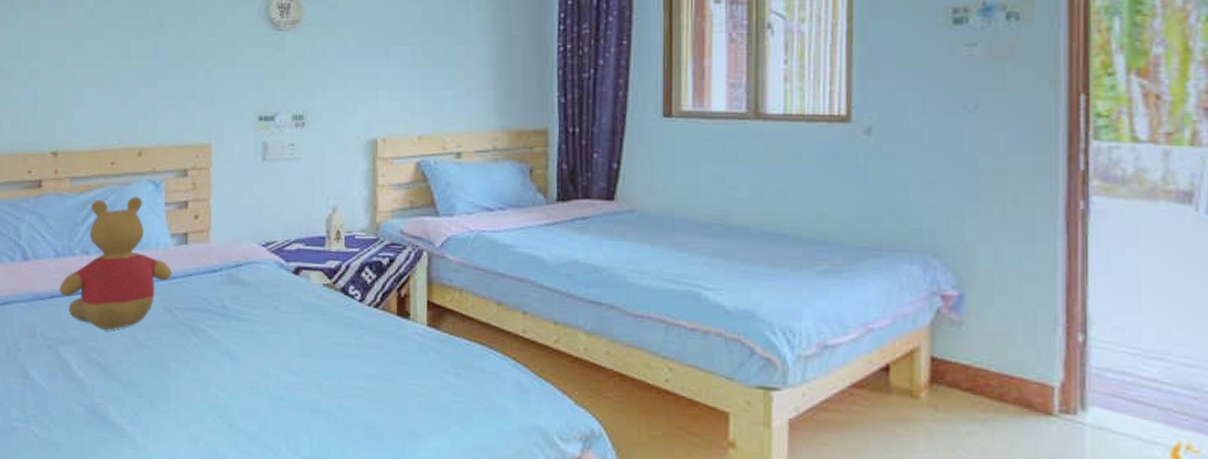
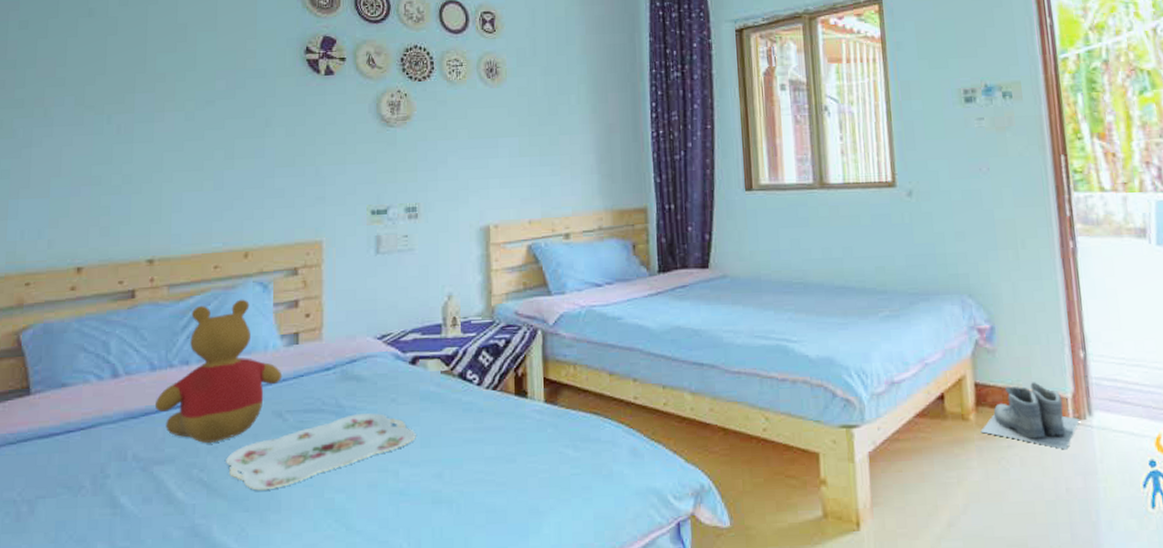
serving tray: none [121,317,297,380] -> present [226,413,416,491]
boots: none [933,363,1067,447] -> present [980,382,1080,450]

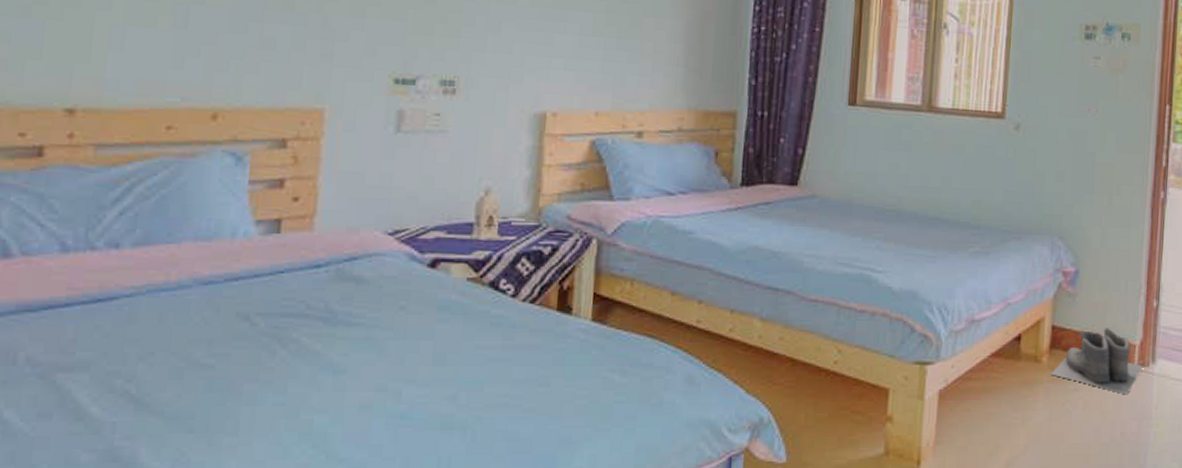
teddy bear: present [154,299,283,443] -> none [63,171,255,347]
serving tray: present [226,413,416,491] -> none [164,322,428,408]

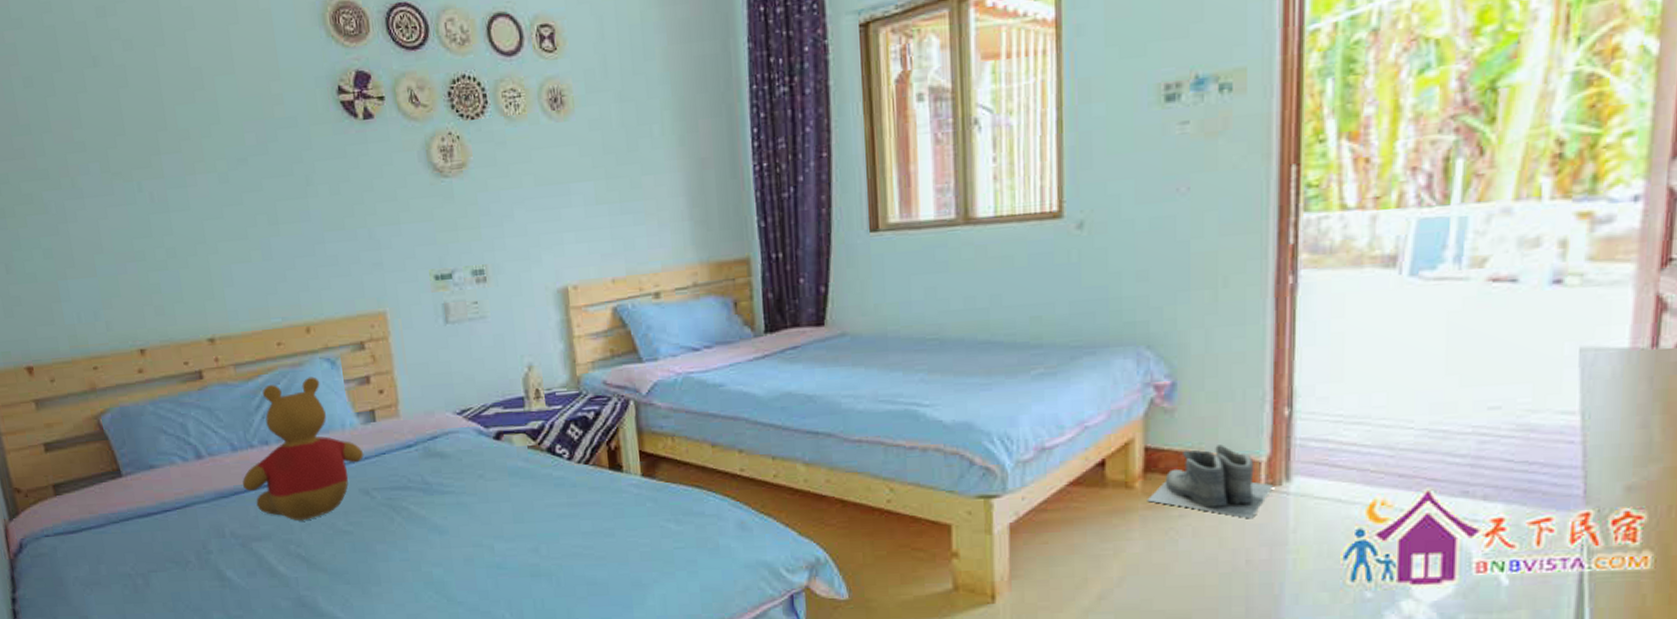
teddy bear: none [63,171,255,347] -> present [242,376,364,520]

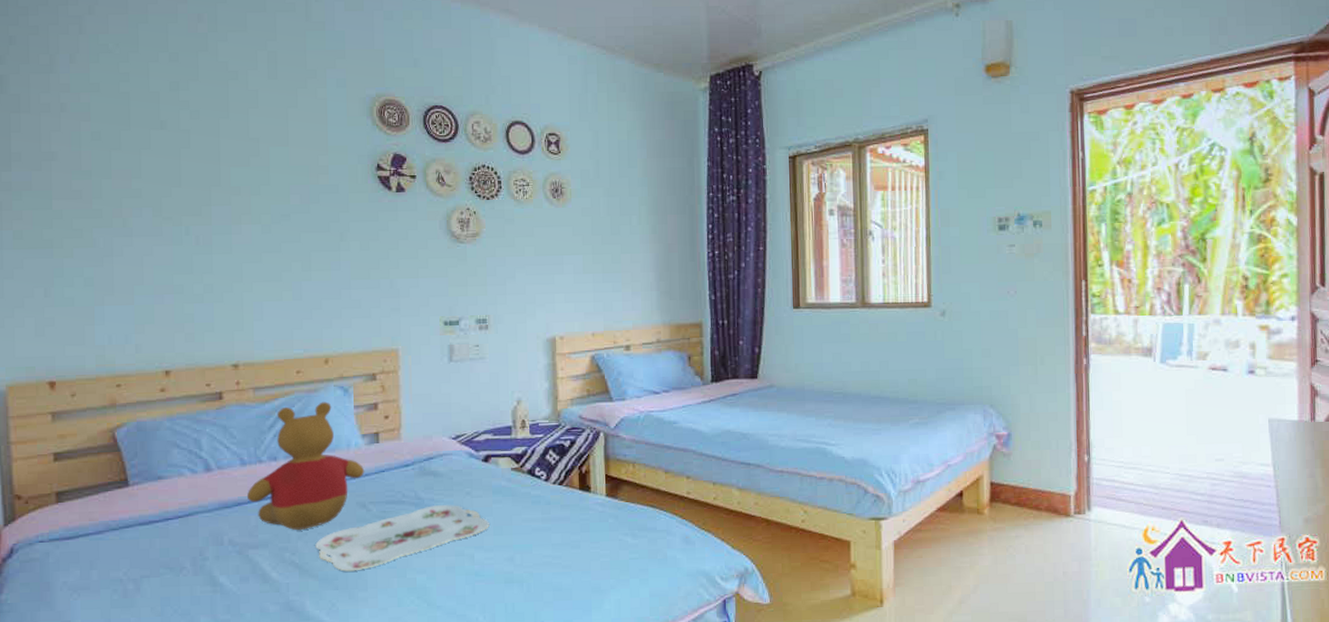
serving tray: none [320,489,508,565] -> present [315,505,489,572]
boots: present [1147,444,1273,519] -> none [993,482,1079,540]

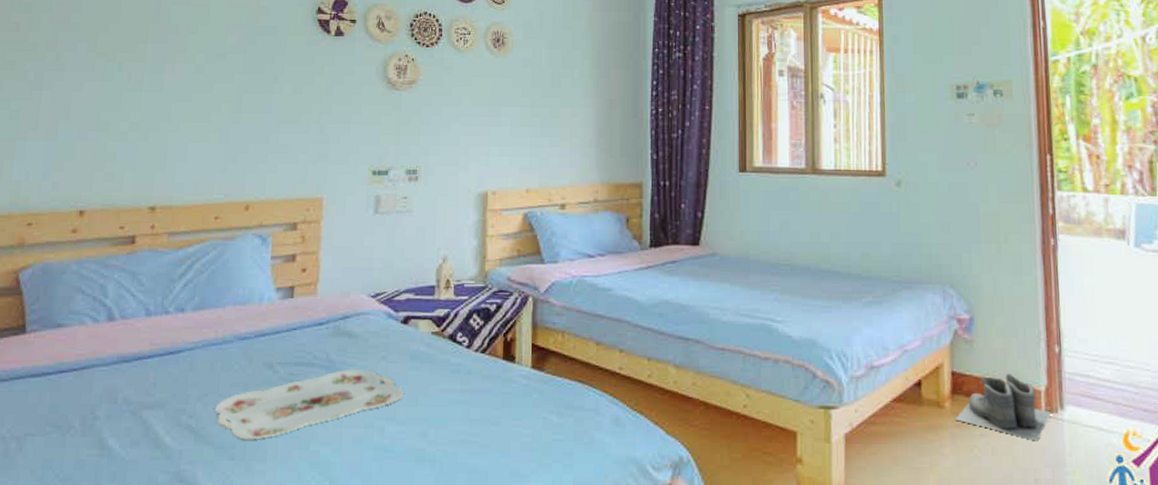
teddy bear: present [246,401,365,530] -> none [147,250,276,390]
boots: none [993,482,1079,540] -> present [955,374,1051,442]

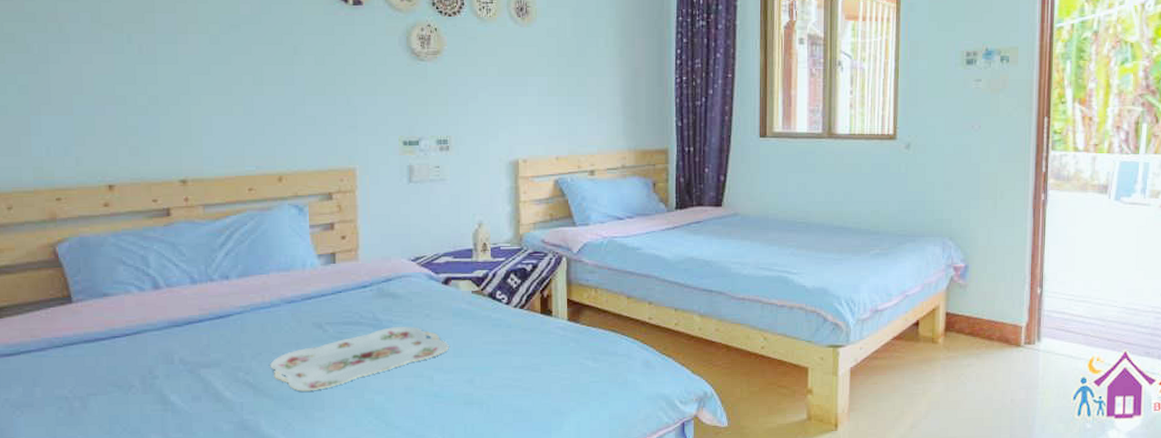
boots: present [955,374,1051,442] -> none [946,313,1029,369]

